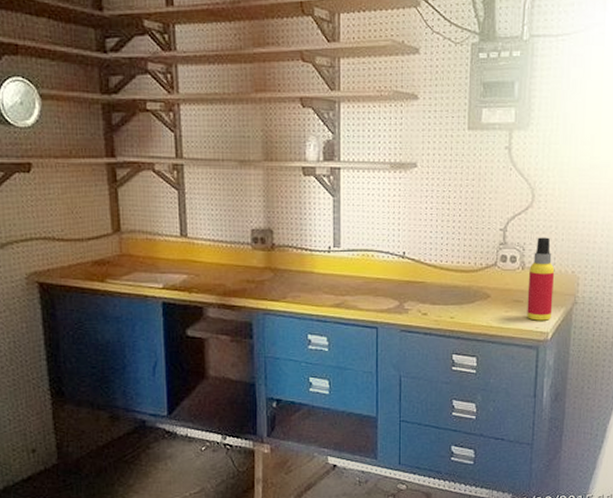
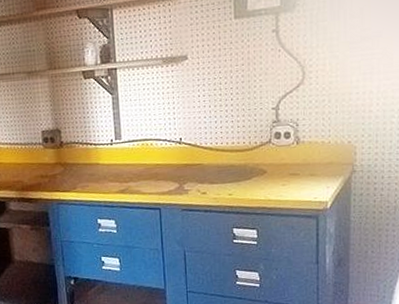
spray bottle: present [527,237,555,321] -> none [303,111,331,192]

